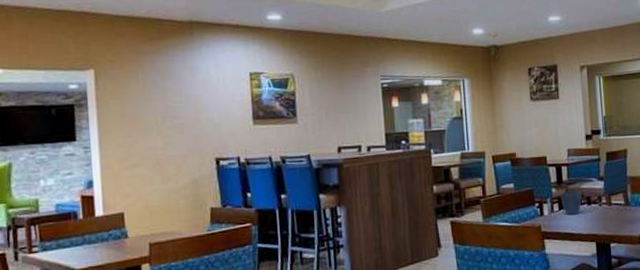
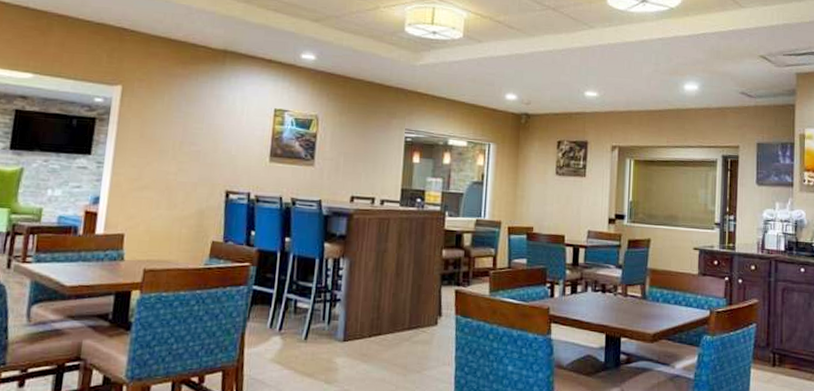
cup: present [560,191,582,216] -> none [574,275,597,302]

